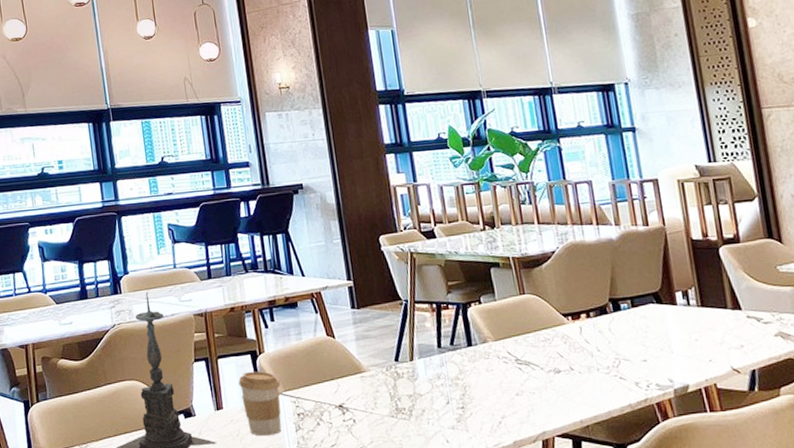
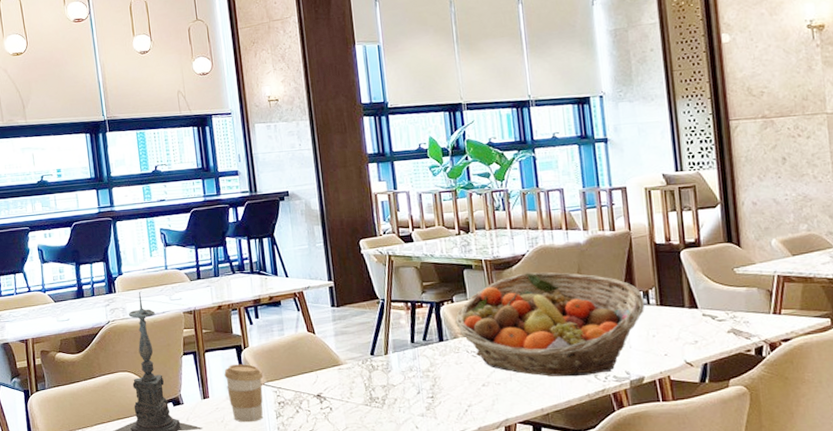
fruit basket: none [484,270,685,385] -> present [455,272,645,377]

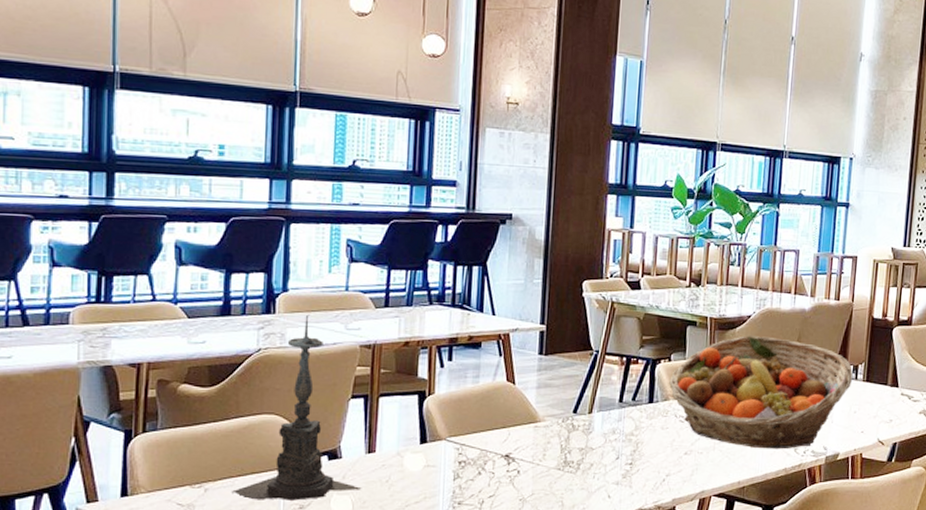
coffee cup: present [224,363,264,423] -> none [399,413,447,484]

